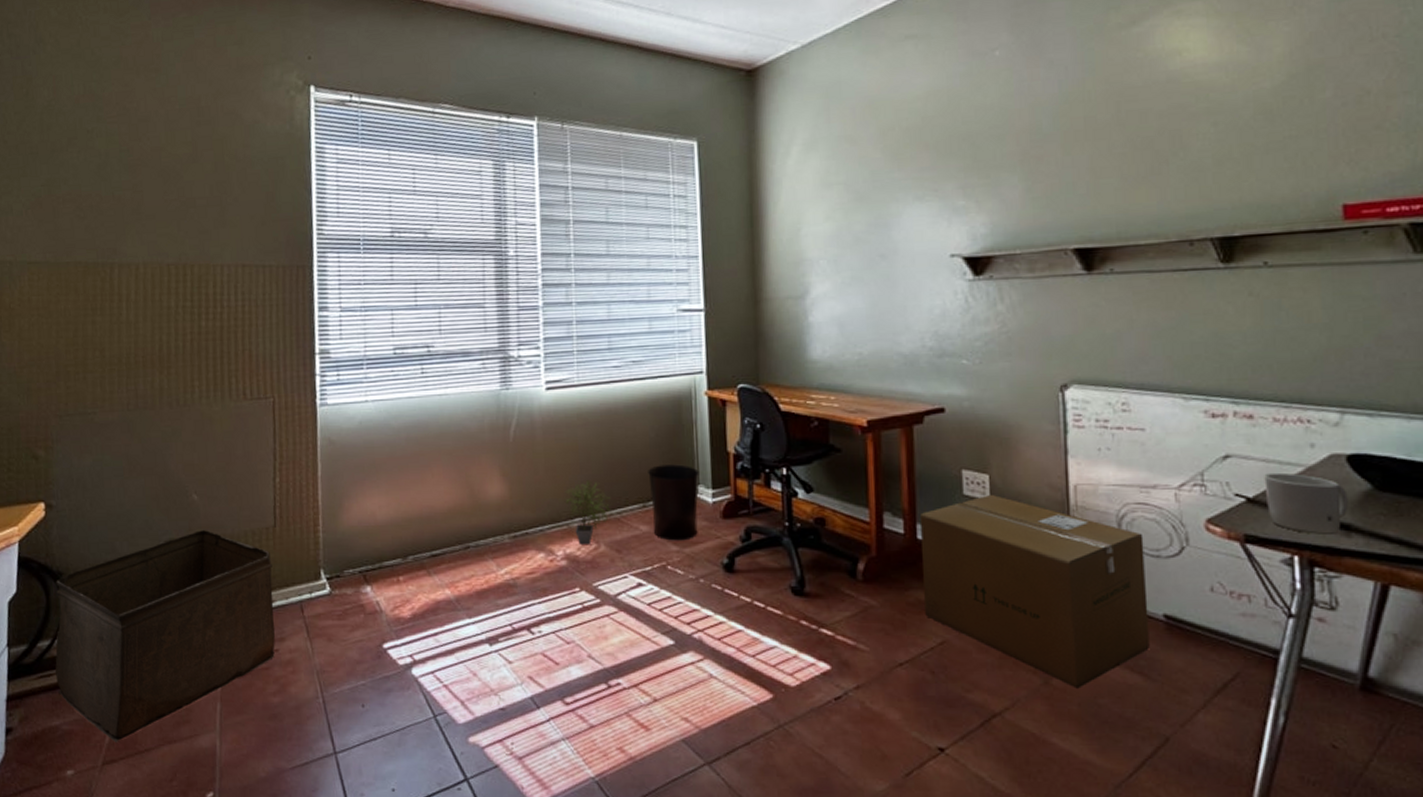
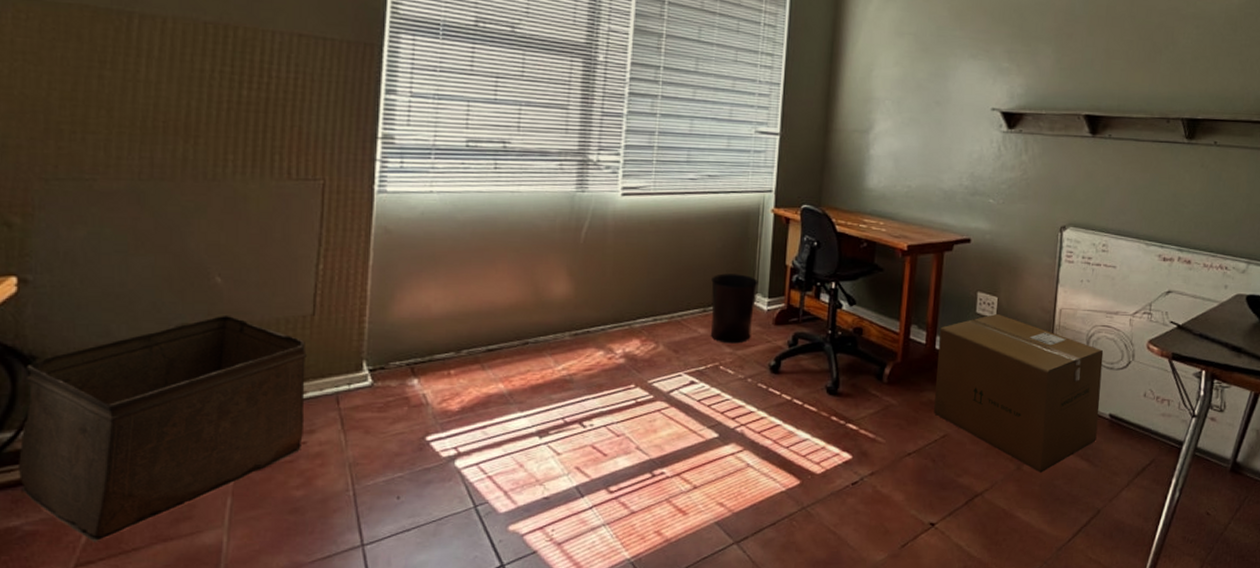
potted plant: present [565,480,611,544] -> none [630,284,674,344]
mug: present [1264,472,1349,536] -> none [1190,306,1243,356]

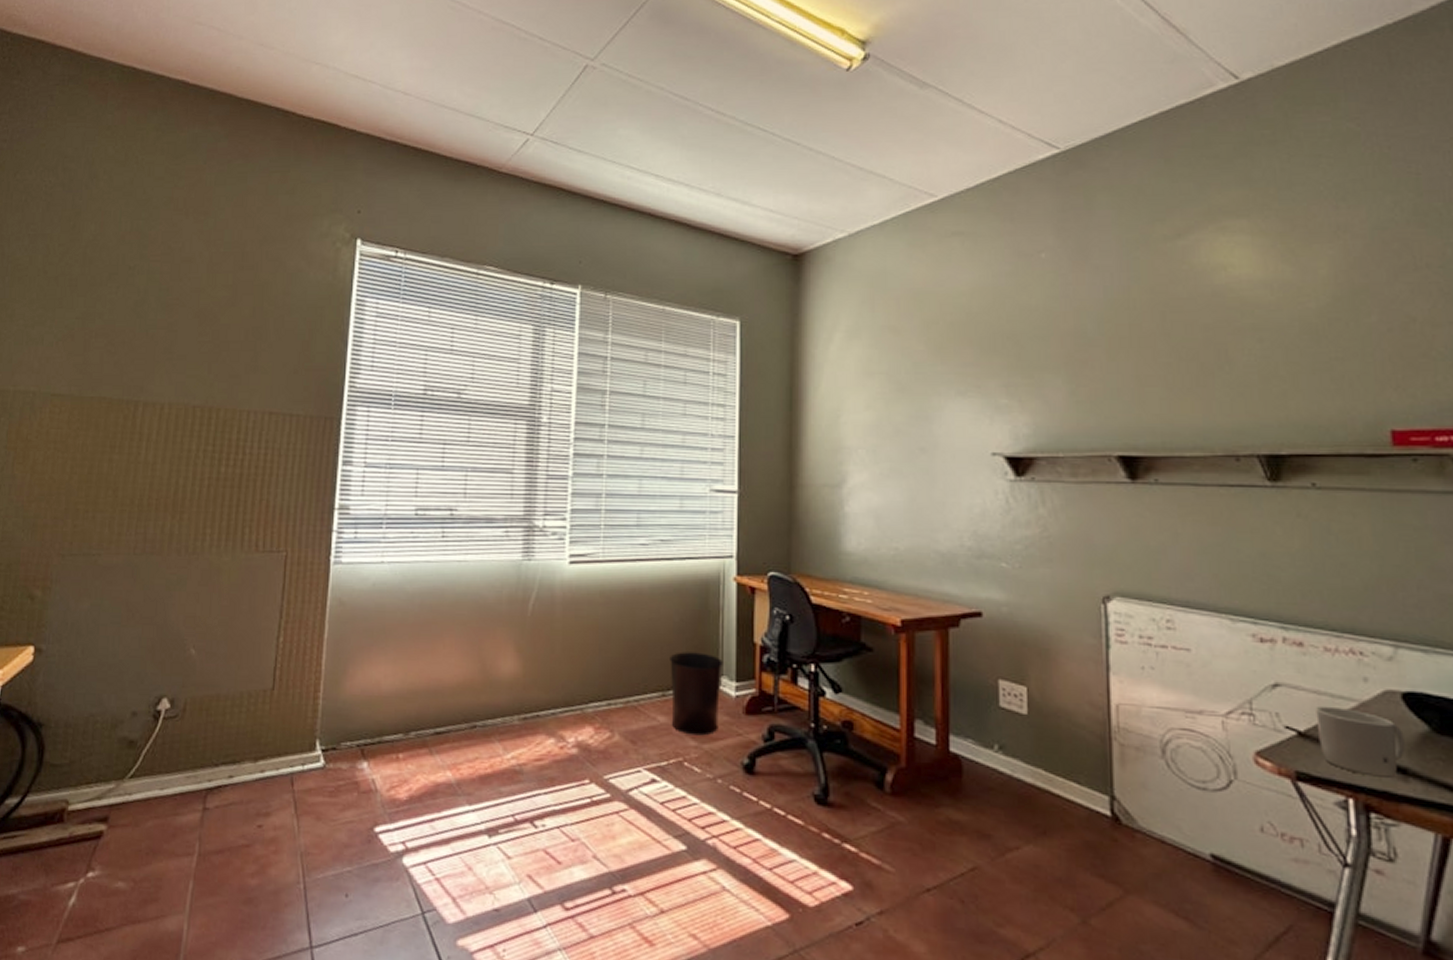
storage bin: present [19,314,307,542] -> none [20,687,266,918]
box: present [934,313,1104,473] -> none [952,708,1196,931]
mug: none [1190,306,1243,356] -> present [1316,705,1405,779]

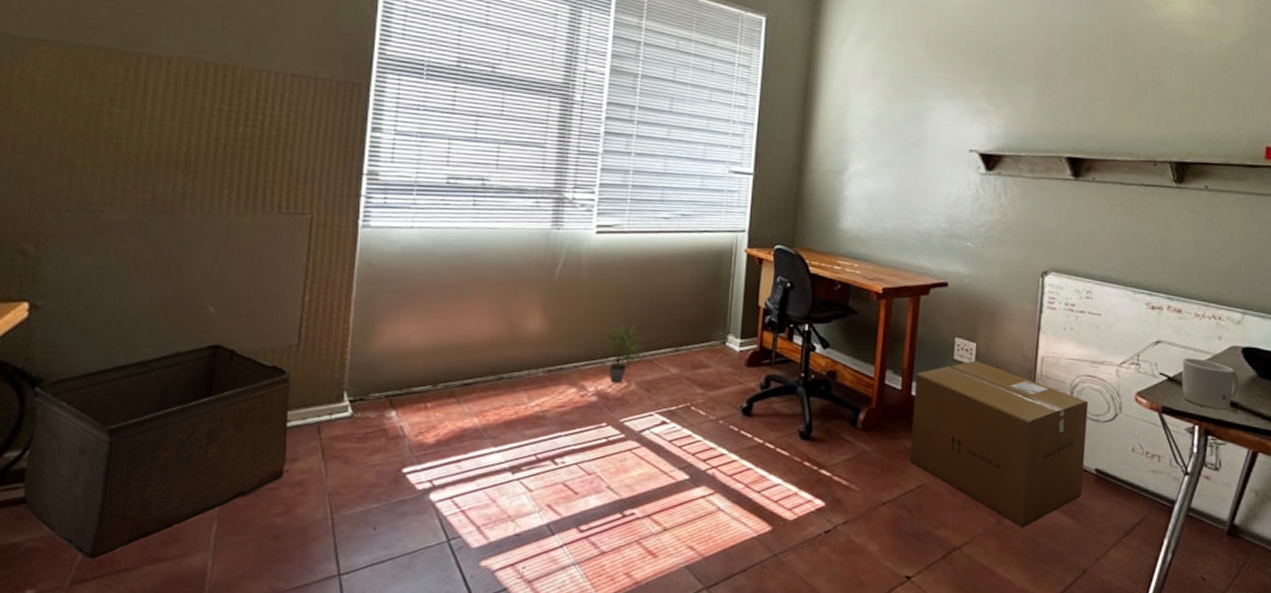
storage bin: none [20,687,266,918] -> present [23,343,291,561]
potted plant: none [581,663,629,732] -> present [603,322,646,382]
waste bin: present [670,652,723,736] -> none [683,313,731,385]
box: none [952,708,1196,931] -> present [910,360,1089,528]

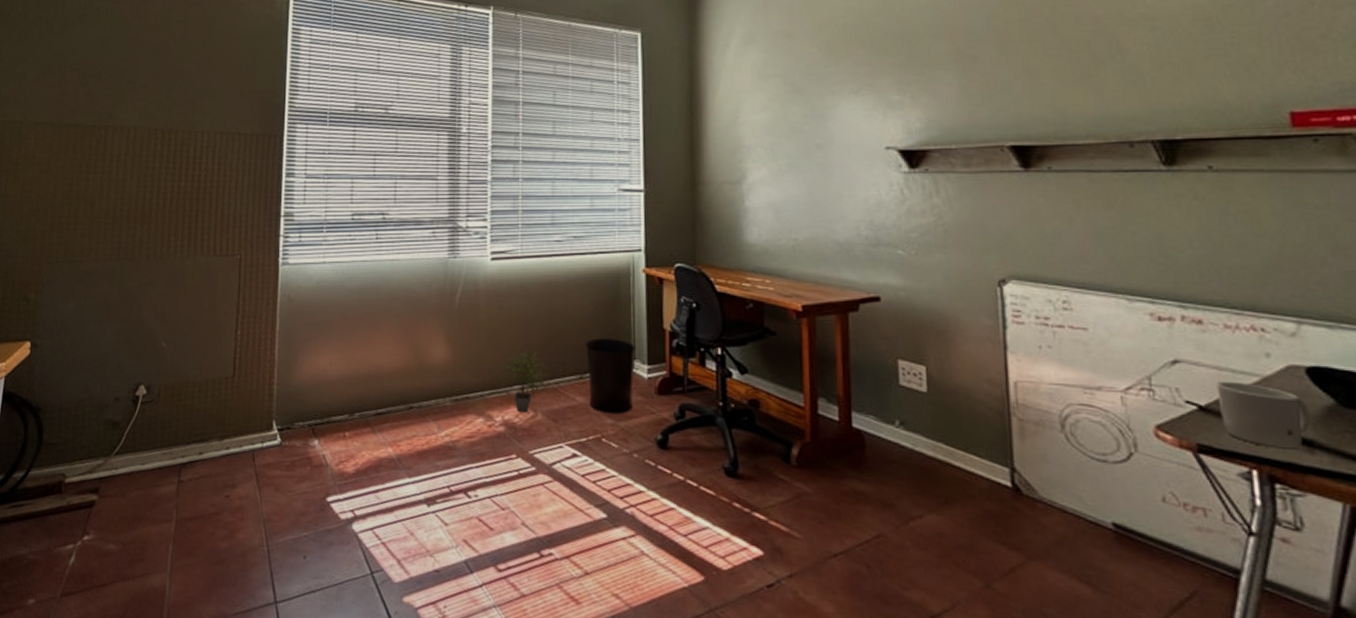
storage bin: present [23,343,291,561] -> none [27,375,229,575]
waste bin: none [683,313,731,385] -> present [586,338,635,414]
box: present [910,360,1089,528] -> none [854,386,1098,595]

